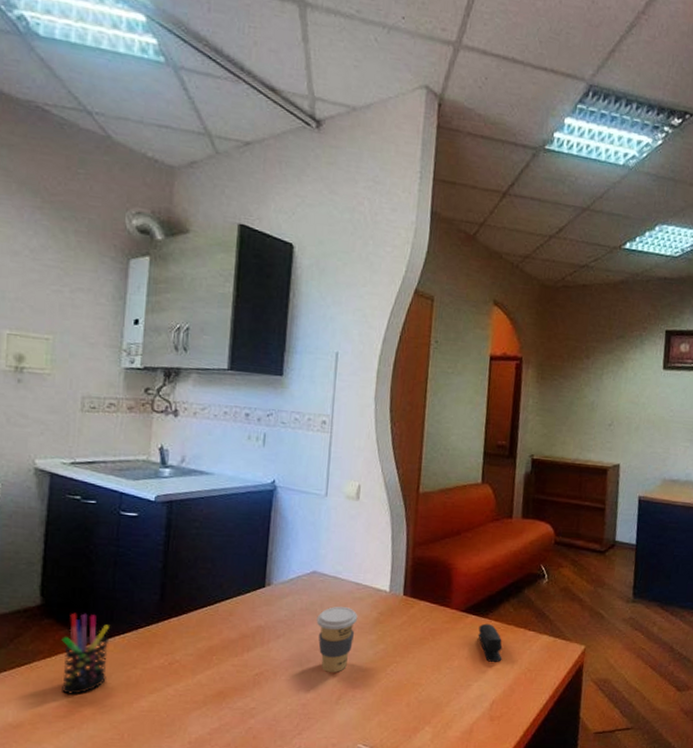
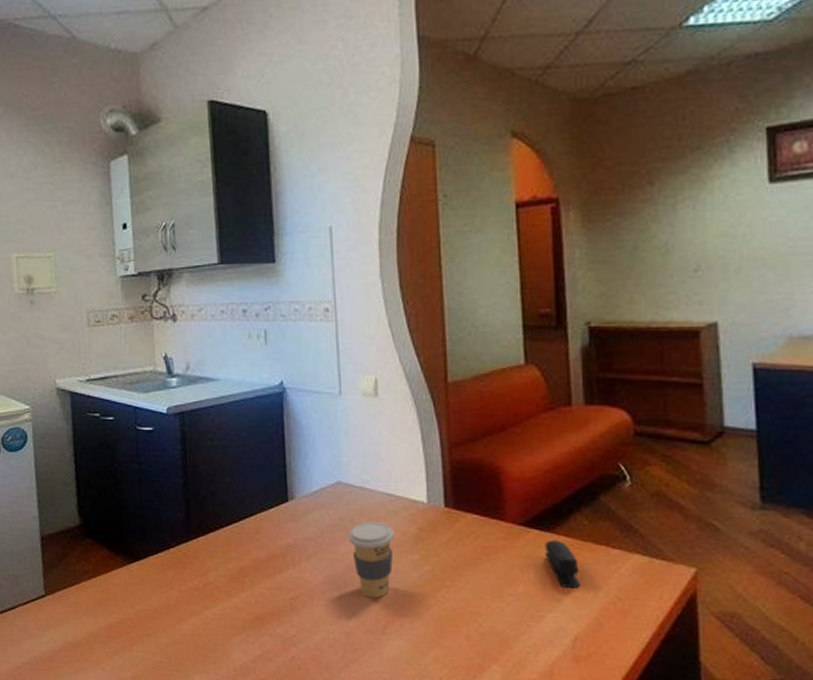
pen holder: present [61,612,109,694] -> none [102,532,147,615]

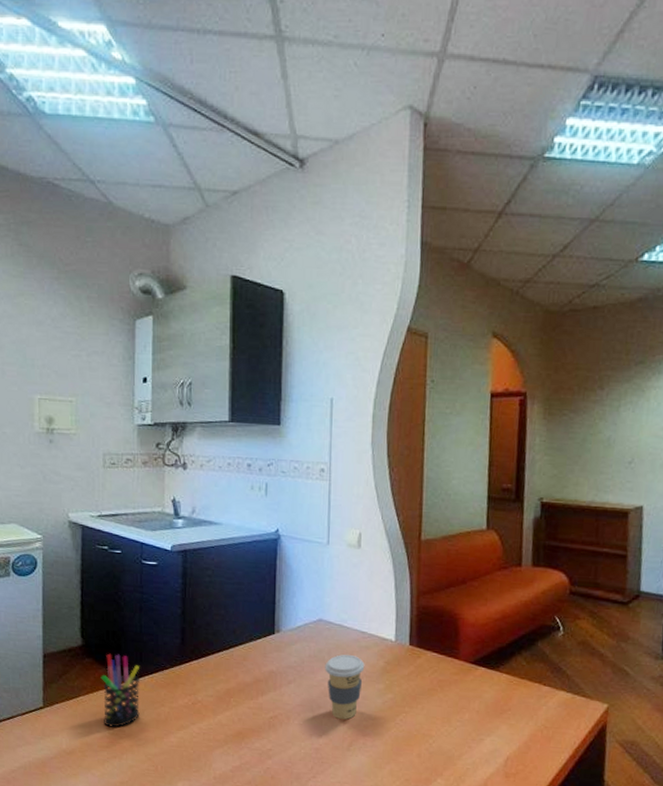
pen holder: none [102,532,147,615] -> present [100,653,140,728]
stapler: present [545,539,581,589] -> none [489,676,516,718]

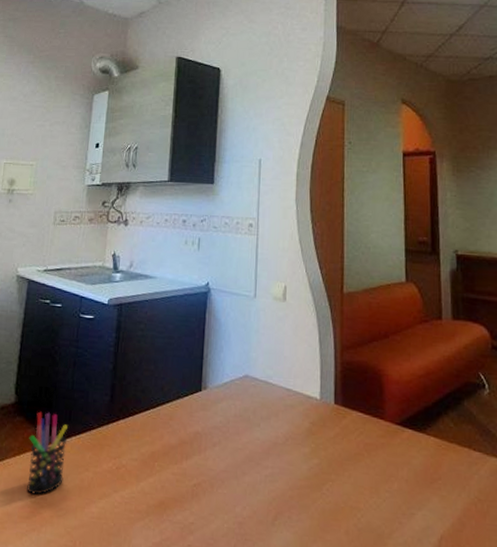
coffee cup: present [325,654,365,720] -> none [250,413,290,489]

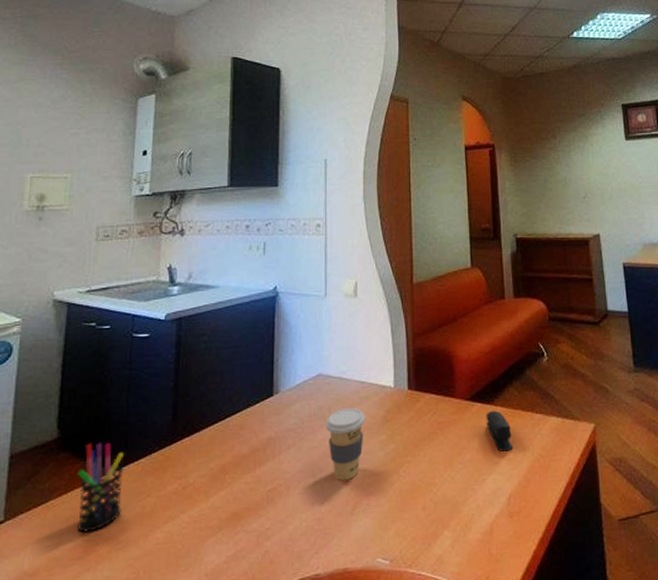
coffee cup: none [250,413,290,489] -> present [325,407,366,481]
stapler: none [417,439,447,488] -> present [486,410,513,453]

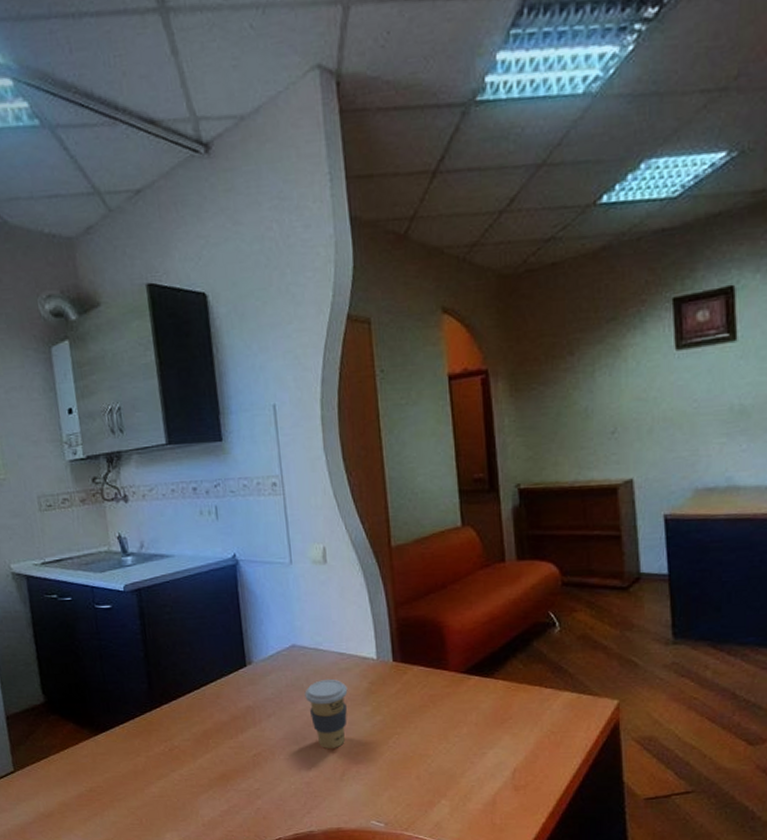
pen holder: present [77,442,124,533] -> none [69,707,116,784]
stapler: present [486,410,513,453] -> none [485,684,518,727]

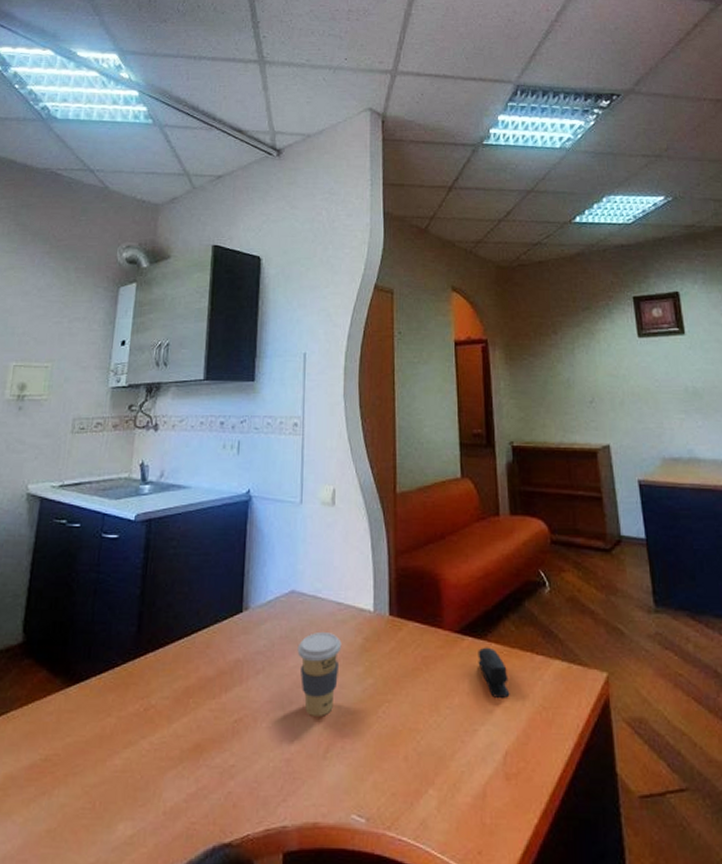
stapler: none [485,684,518,727] -> present [478,647,510,699]

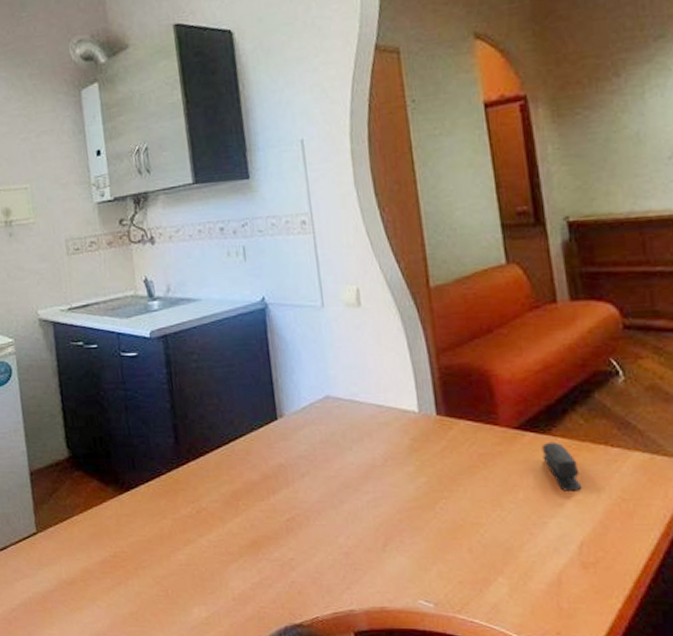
coffee cup: present [297,631,342,718] -> none [340,434,388,515]

